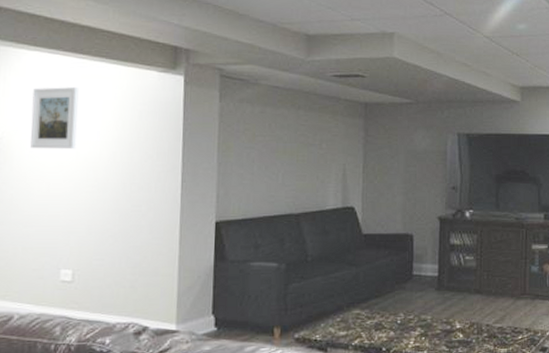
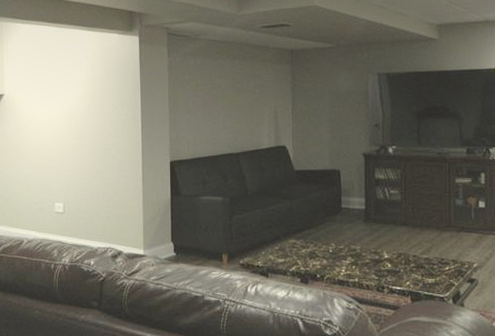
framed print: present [30,87,79,150] -> none [27,52,61,105]

